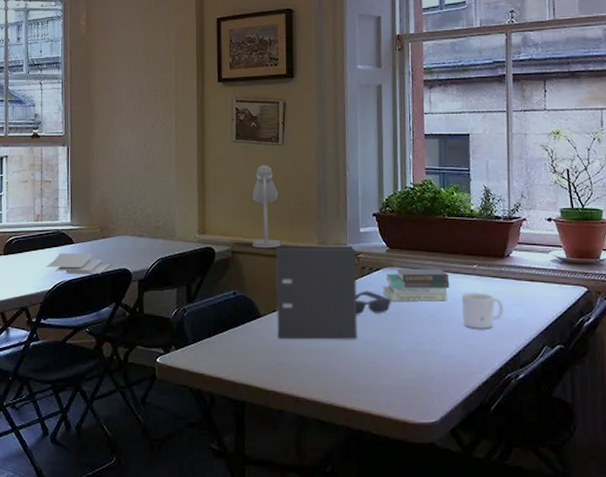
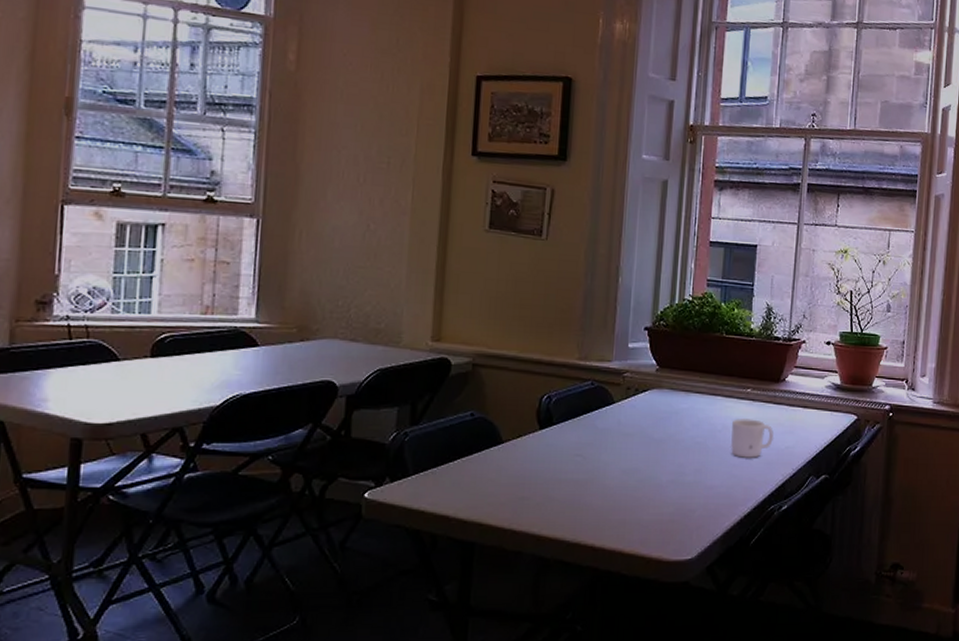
papers: present [47,253,111,274] -> none [216,358,310,387]
desk lamp: present [252,165,282,249] -> none [499,262,536,362]
binder: present [275,245,358,339] -> none [521,358,621,469]
glasses: present [355,291,391,315] -> none [615,414,656,442]
books: present [383,268,450,301] -> none [648,390,722,428]

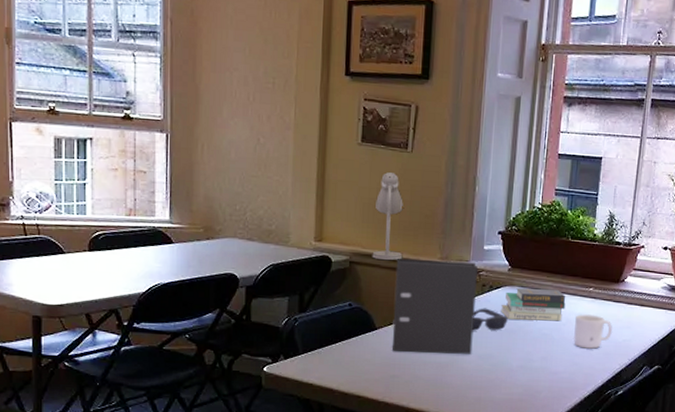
desk lamp: none [499,262,536,362] -> present [372,172,403,261]
binder: none [521,358,621,469] -> present [392,258,478,354]
glasses: none [615,414,656,442] -> present [472,308,508,331]
books: none [648,390,722,428] -> present [501,288,566,322]

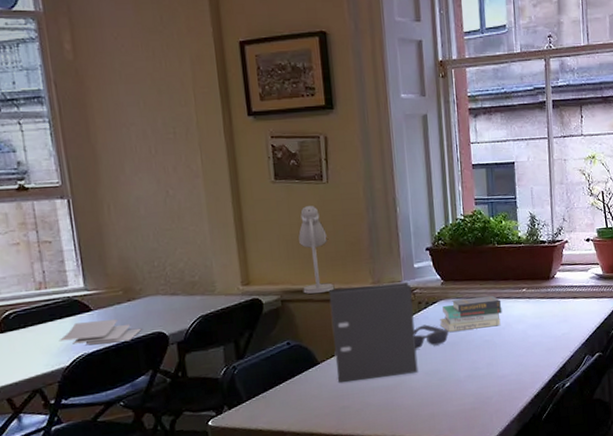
papers: none [140,253,216,278] -> present [60,319,142,346]
mug: present [574,314,612,350] -> none [513,314,551,349]

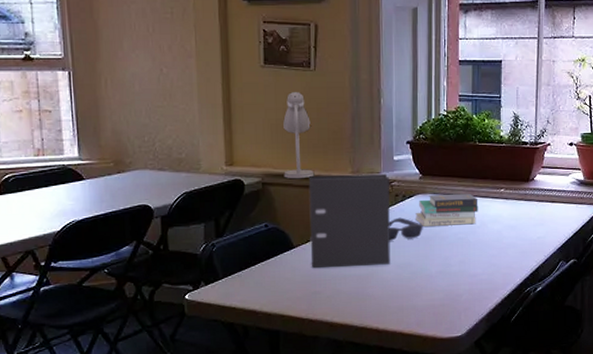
papers: present [60,319,142,346] -> none [53,190,129,213]

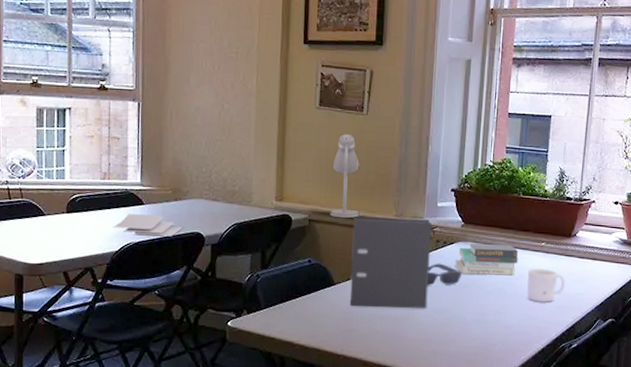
papers: none [53,190,129,213] -> present [114,214,183,237]
mug: none [489,215,526,250] -> present [527,268,565,303]

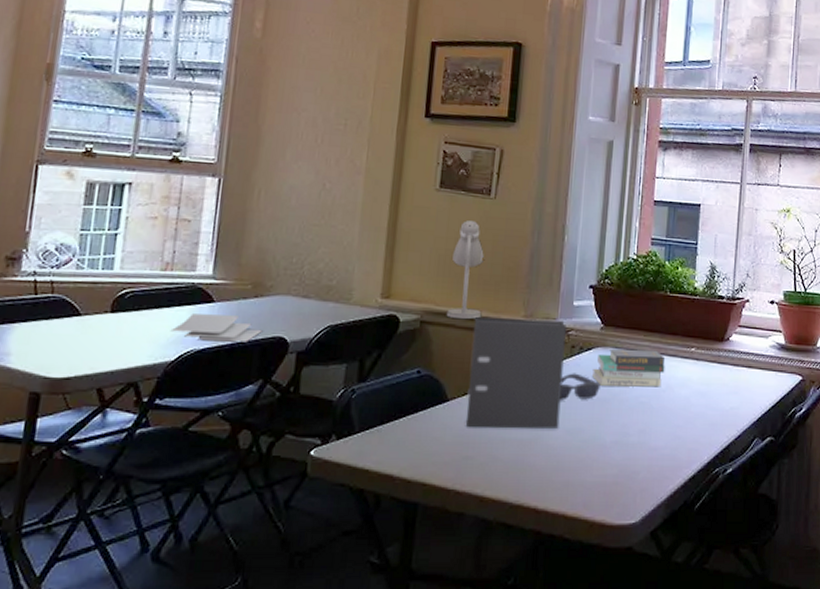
mug: present [527,268,565,303] -> none [675,378,718,420]

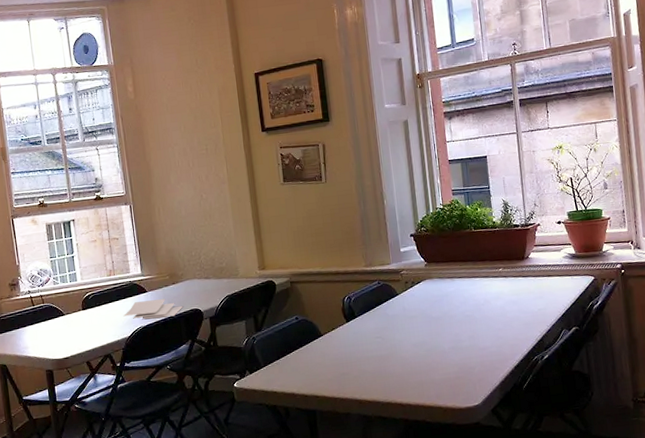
desk lamp: present [446,221,484,320] -> none [303,202,334,276]
binder: present [466,316,566,429] -> none [328,264,407,352]
glasses: present [559,373,600,401] -> none [402,301,433,323]
books: present [592,349,666,387] -> none [425,275,481,308]

